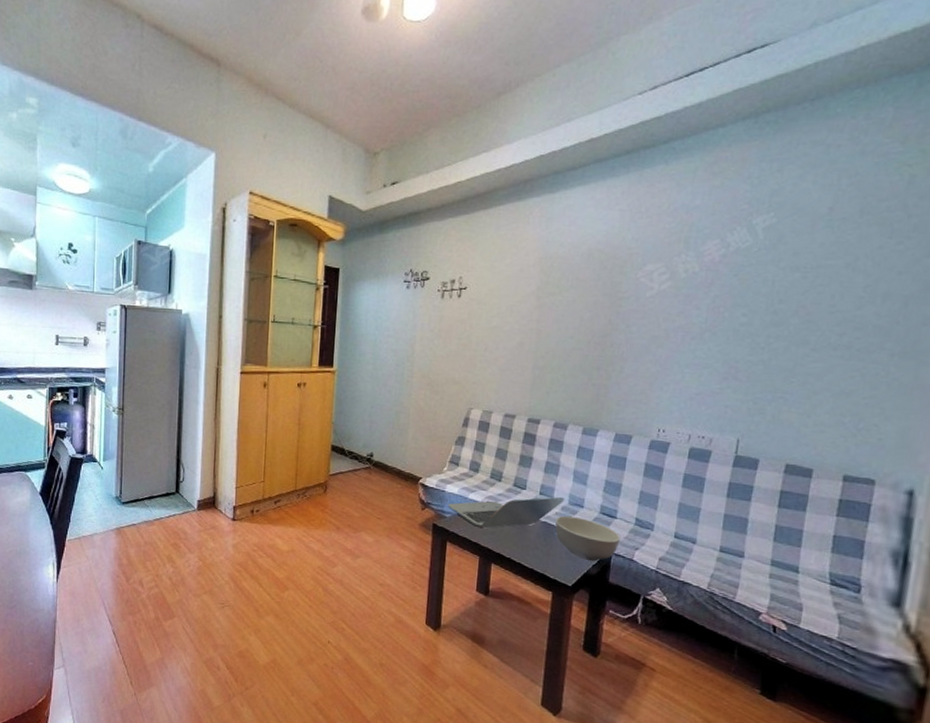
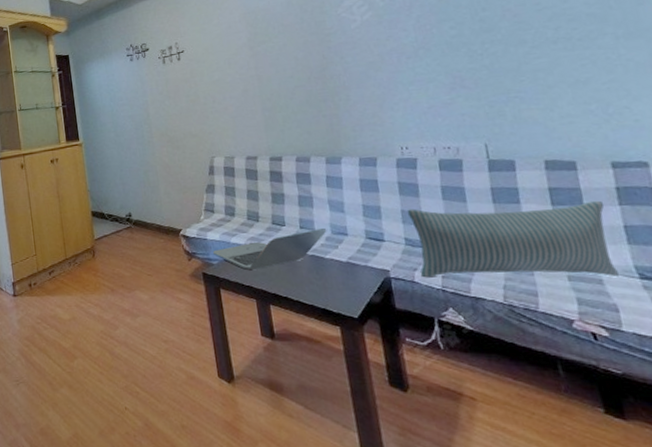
bowl: present [555,515,621,562] -> none [322,245,396,289]
pillow: none [640,491,824,581] -> present [407,200,619,278]

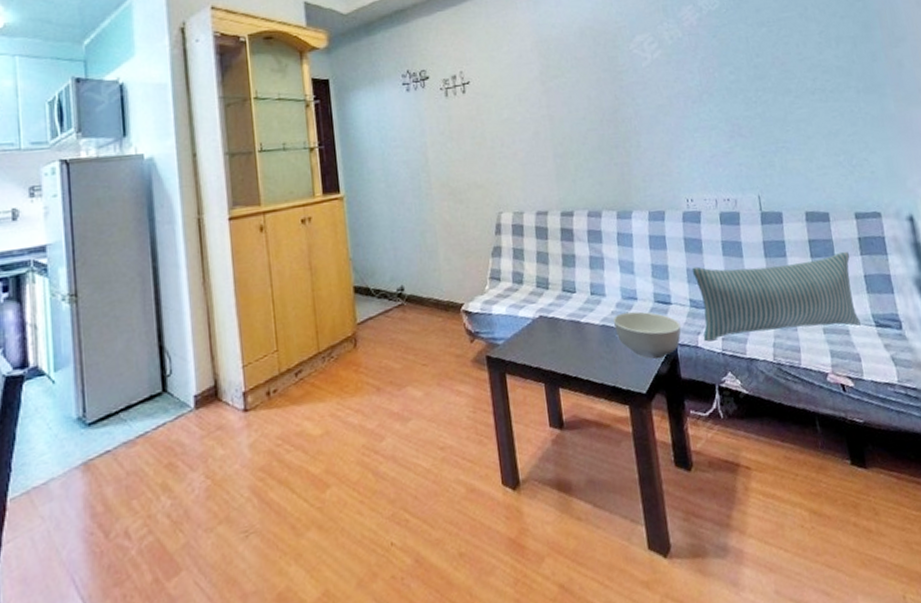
laptop: present [212,229,327,271] -> none [498,293,618,349]
bowl: none [322,245,396,289] -> present [612,311,682,360]

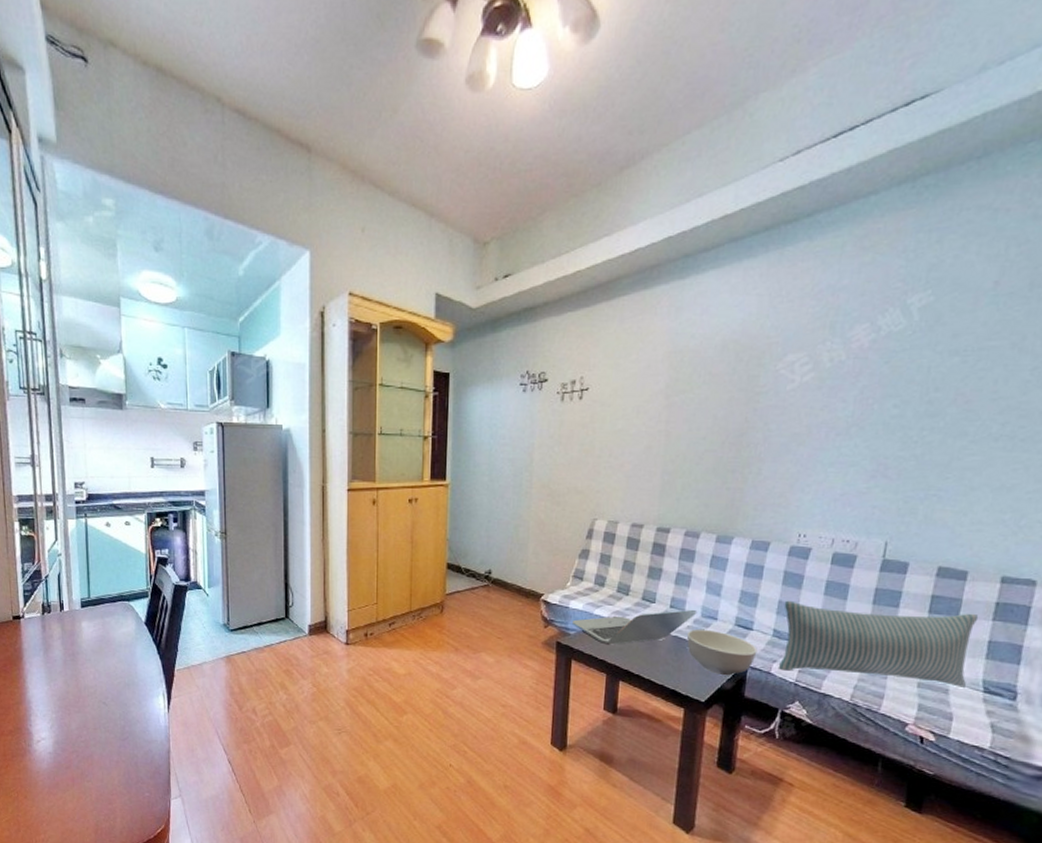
laptop: none [498,293,618,349] -> present [571,610,698,645]

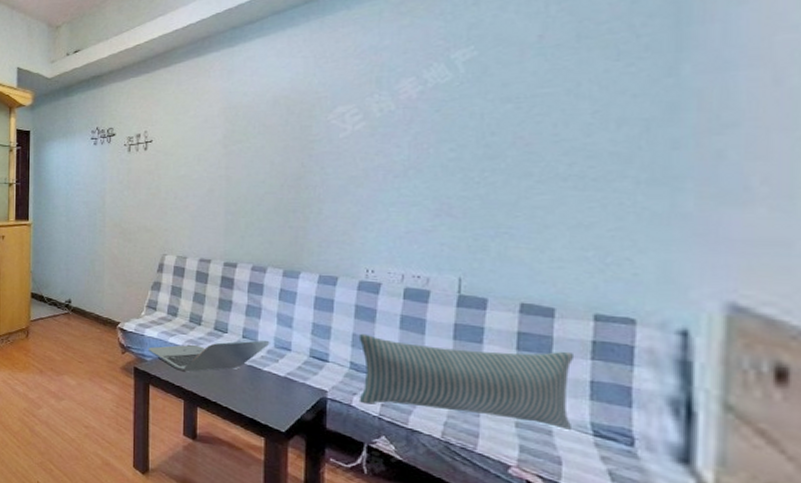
bowl: present [686,628,757,676] -> none [261,359,335,407]

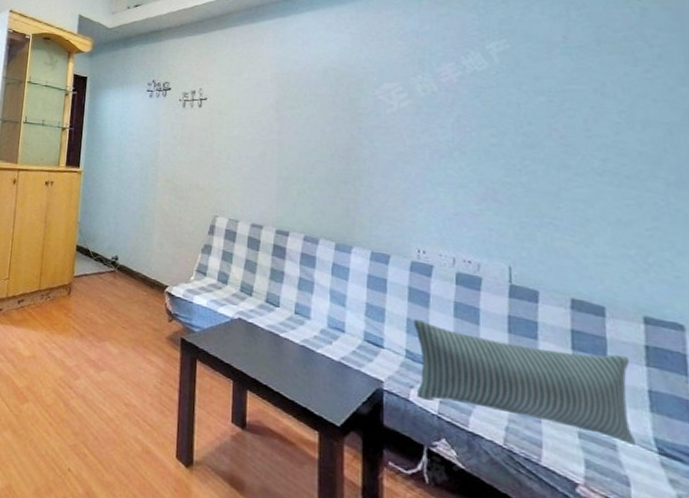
laptop: present [147,340,270,372] -> none [196,316,323,348]

